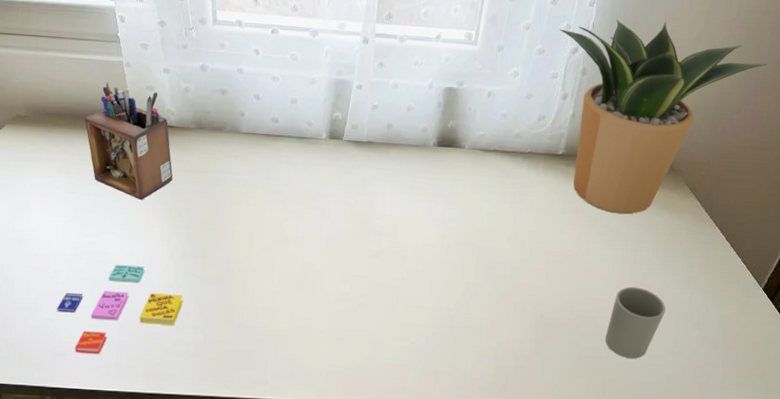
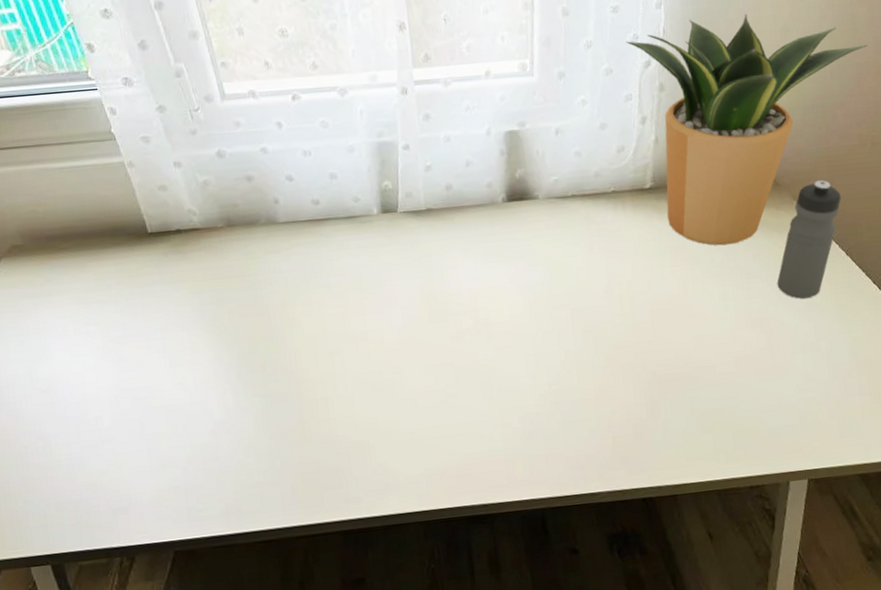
books: present [57,264,183,354] -> none [106,395,249,504]
desk organizer: present [85,82,173,200] -> none [93,189,211,320]
mug: present [605,286,666,359] -> none [727,323,790,404]
water bottle: none [661,172,728,272] -> present [777,180,841,299]

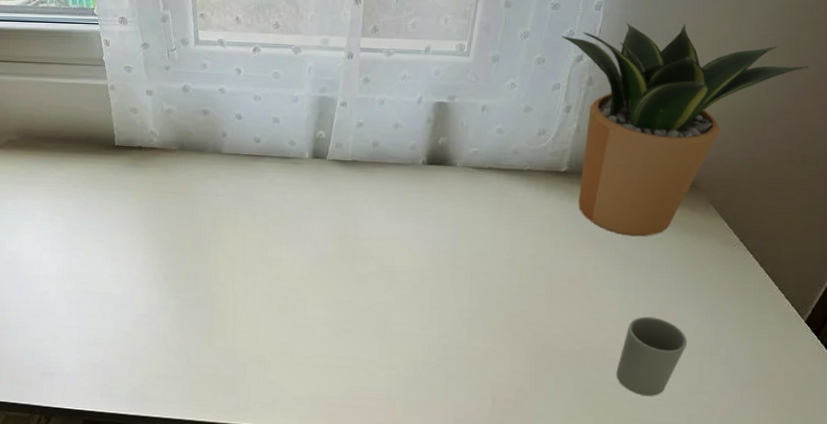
mug: none [727,323,790,404] -> present [616,316,688,396]
water bottle: present [777,180,841,299] -> none [682,189,761,302]

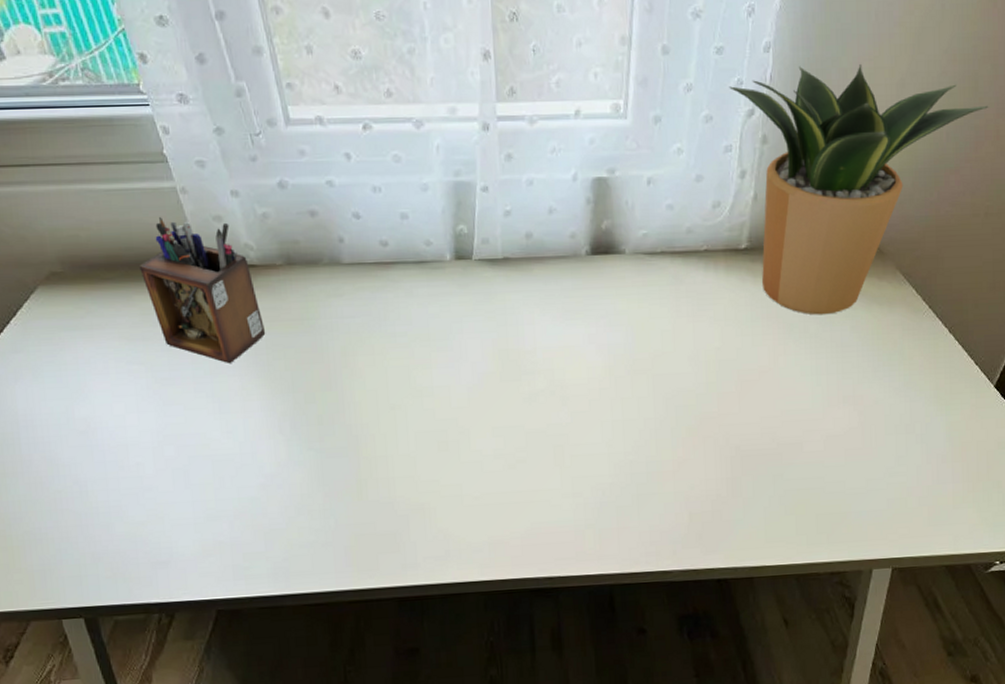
desk organizer: none [71,105,156,222] -> present [140,216,266,363]
mug: present [616,316,688,396] -> none [814,401,883,486]

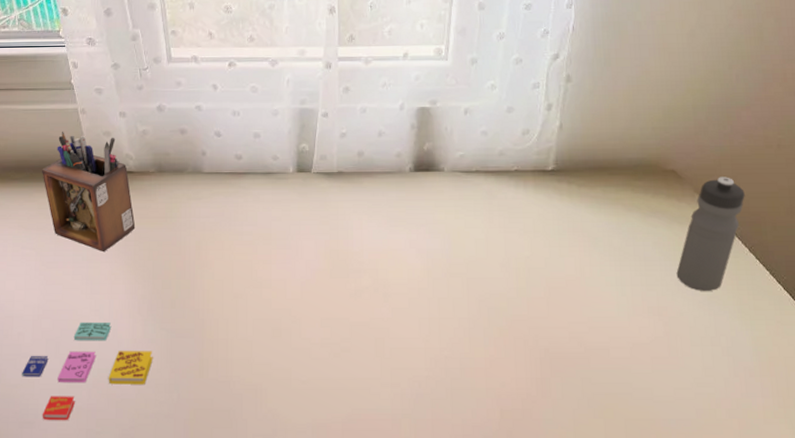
books: none [147,445,302,558] -> present [22,321,153,420]
potted plant: present [729,64,989,315] -> none [536,18,775,231]
water bottle: none [873,250,948,377] -> present [676,177,745,291]

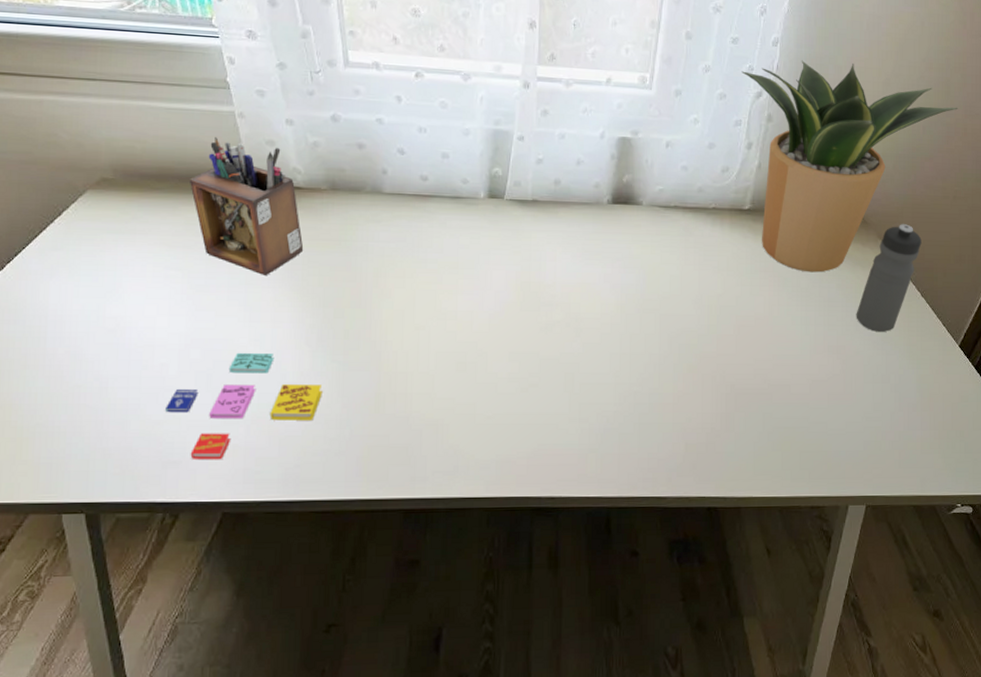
potted plant: none [536,18,775,231] -> present [741,60,959,273]

